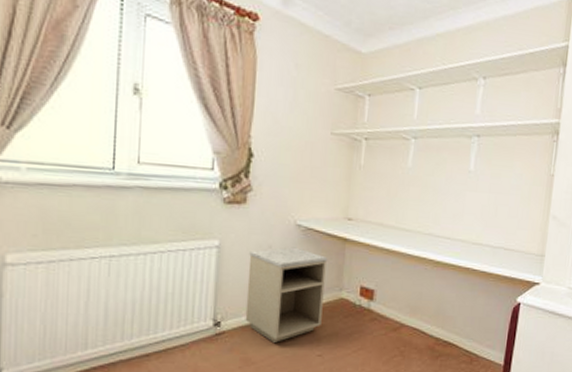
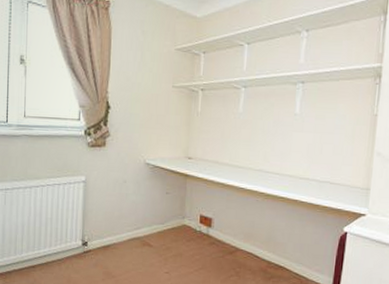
nightstand: present [245,247,328,343] -> none [106,181,172,260]

